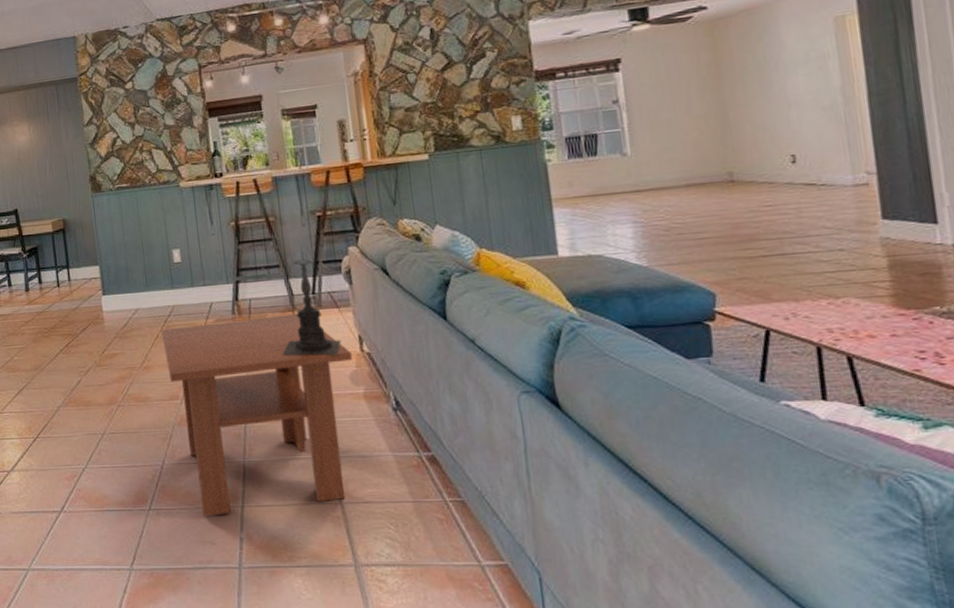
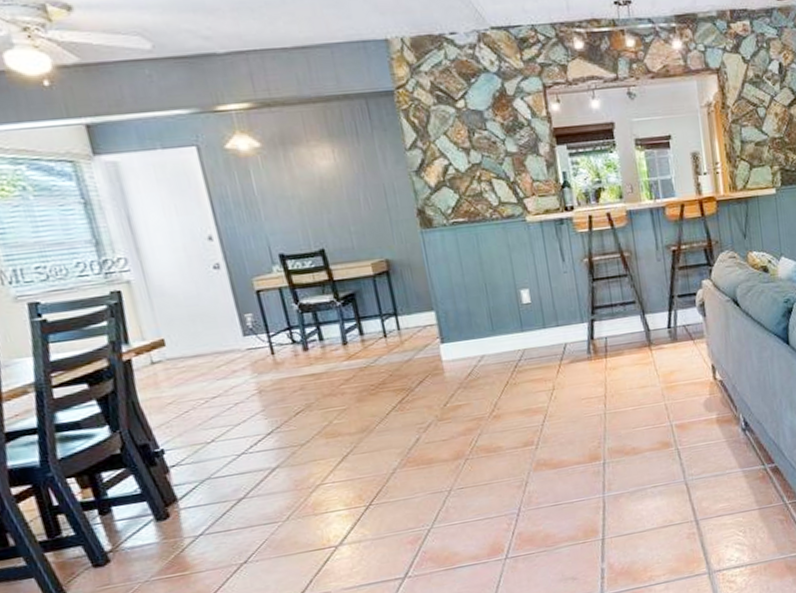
coffee table: present [161,313,352,516] -> none [511,348,706,555]
candle holder: present [282,246,341,356] -> none [639,281,696,390]

